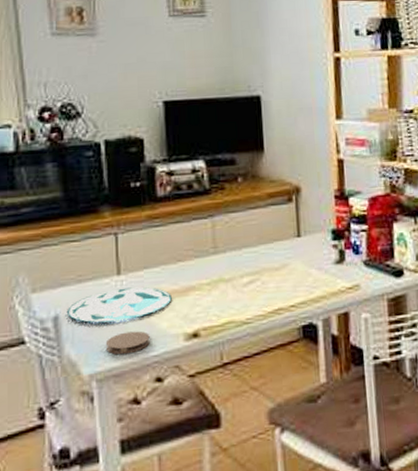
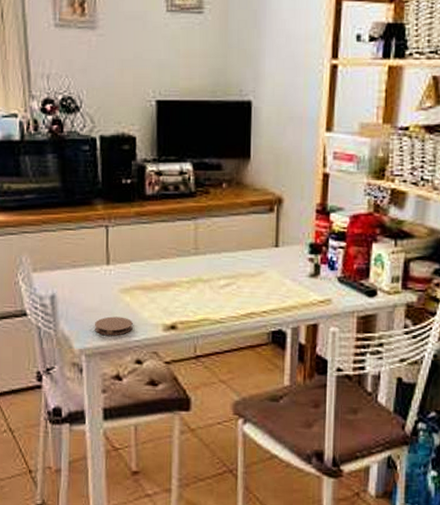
plate: present [66,287,172,323] -> none [62,277,154,306]

